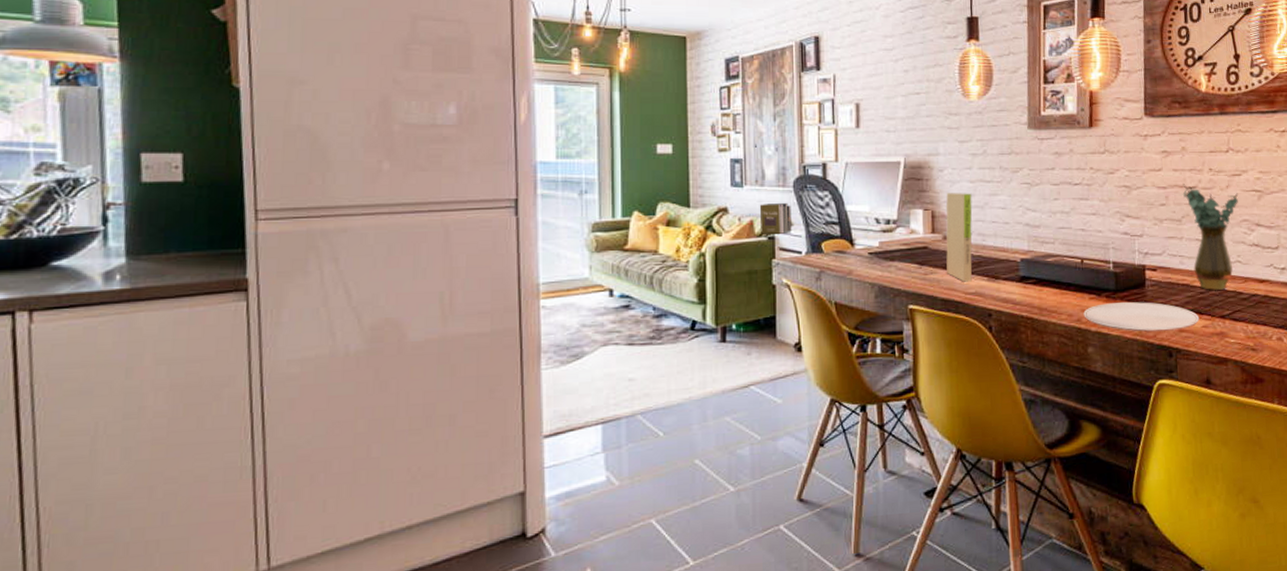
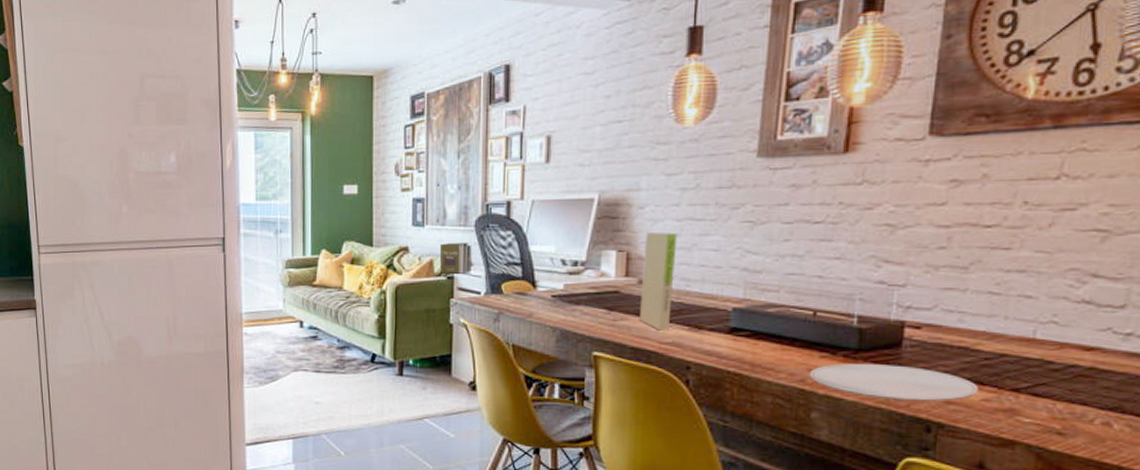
vase: present [1182,184,1239,291] -> none [976,221,1068,358]

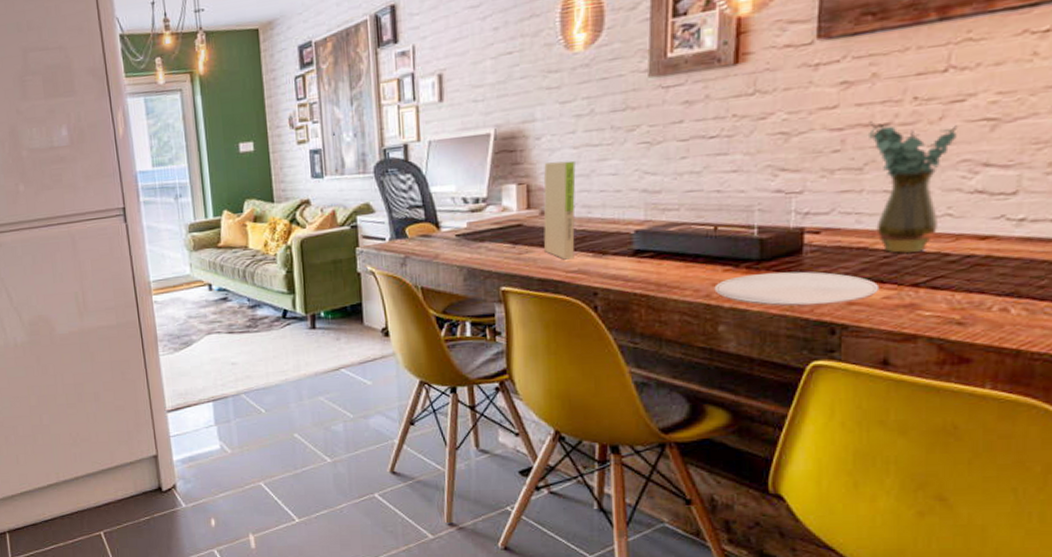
books: present [439,243,472,274] -> none [340,190,374,224]
vase: none [976,221,1068,358] -> present [869,121,958,254]

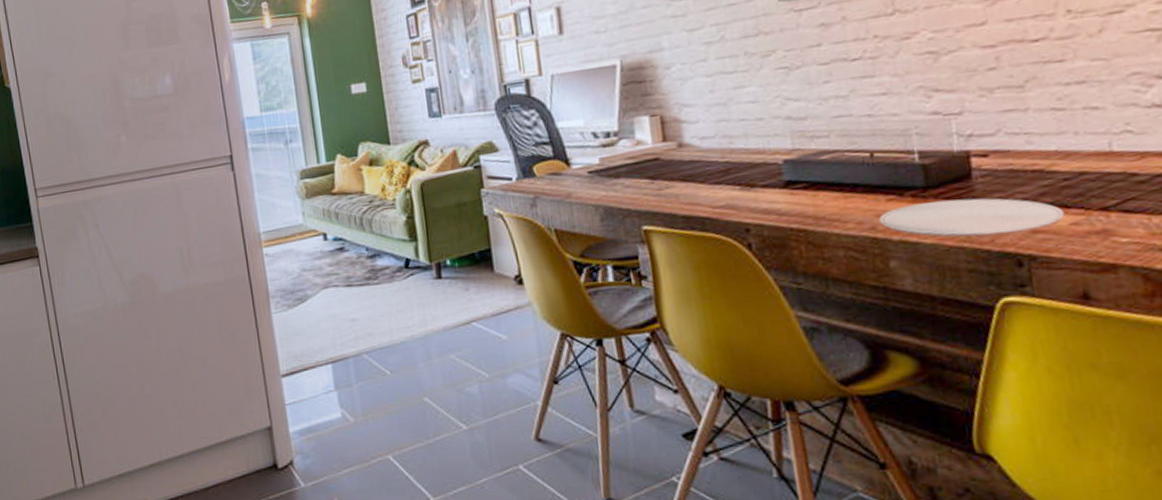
book: present [543,160,576,260] -> none [677,89,720,195]
vase: present [869,121,958,254] -> none [1022,36,1122,175]

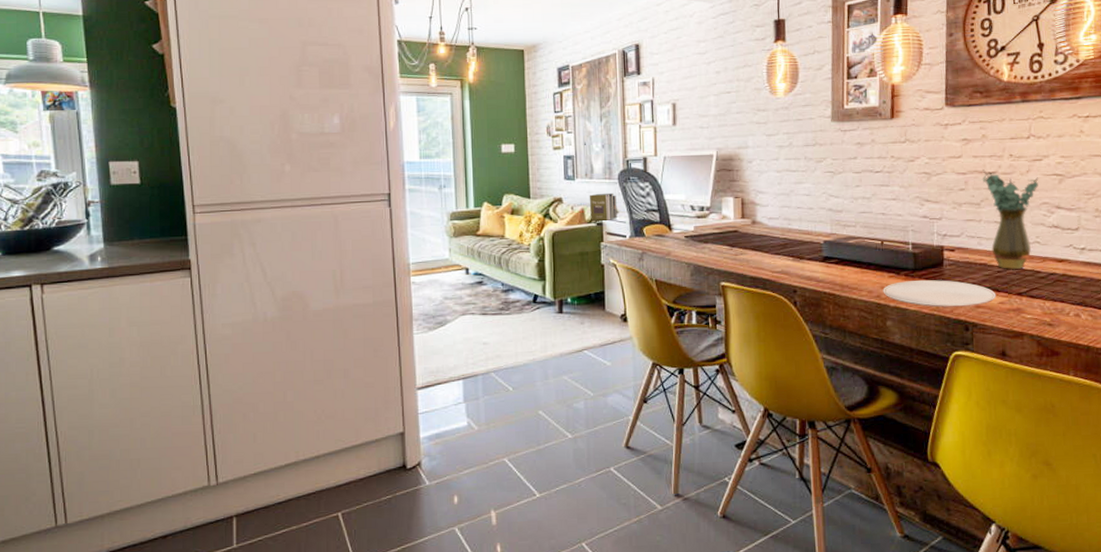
books: none [461,128,499,164] -> present [589,194,617,221]
vase: none [1022,36,1122,175] -> present [982,169,1039,270]

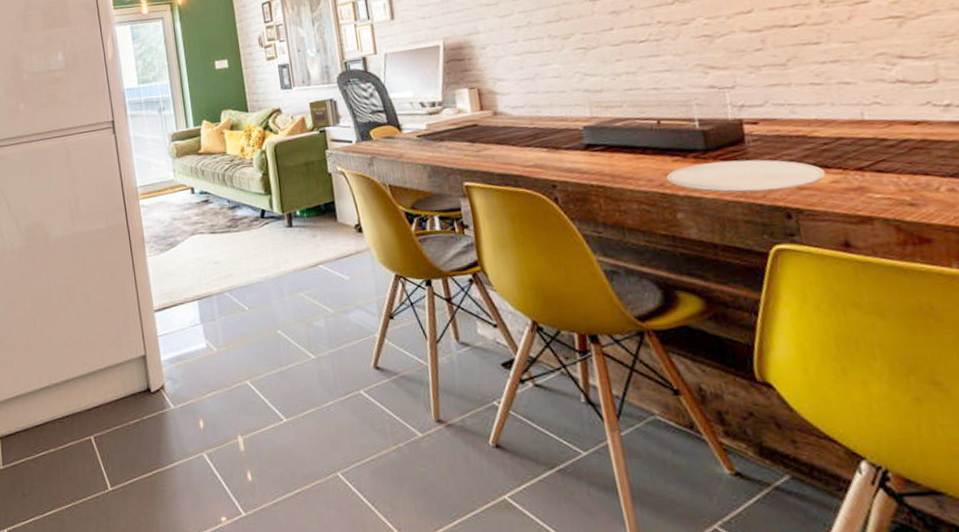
vase: present [982,169,1039,270] -> none [783,22,869,140]

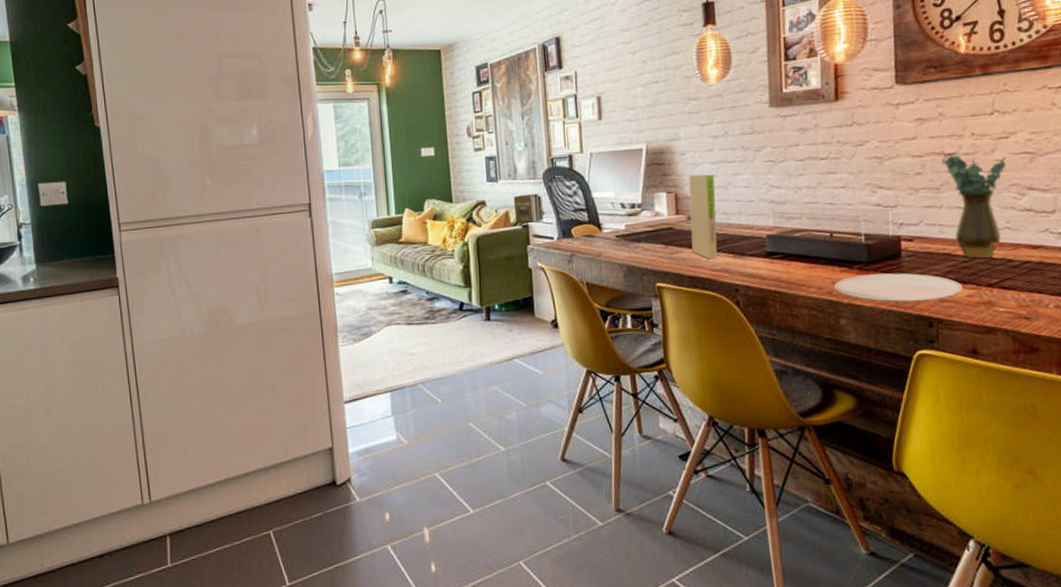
book: none [491,66,530,156] -> present [689,174,718,260]
vase: none [783,22,869,140] -> present [941,151,1006,259]

